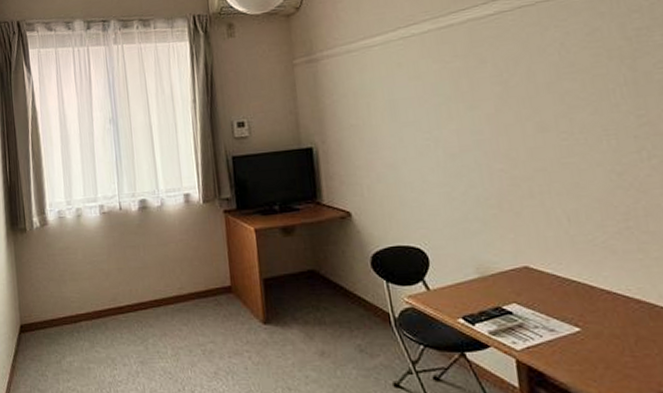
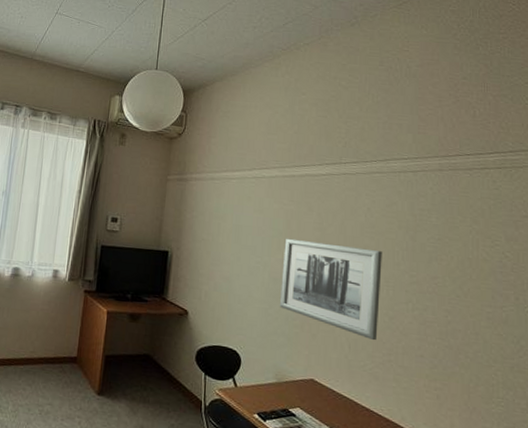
wall art: none [455,93,606,207] -> present [279,238,382,341]

